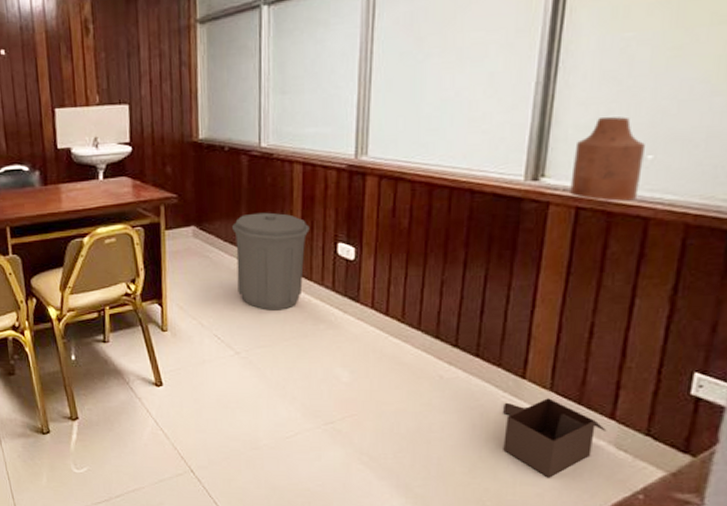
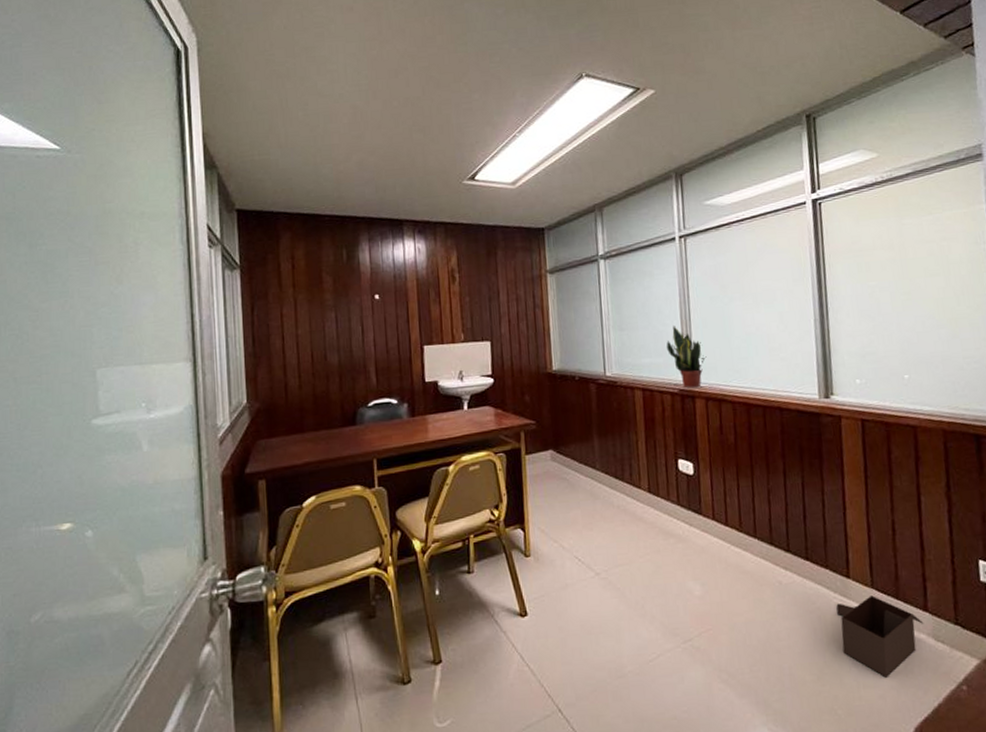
trash can: present [232,212,310,311] -> none [586,434,653,528]
potted plant: none [338,89,386,164] -> present [666,326,707,389]
vase: present [570,117,645,202] -> none [851,345,905,414]

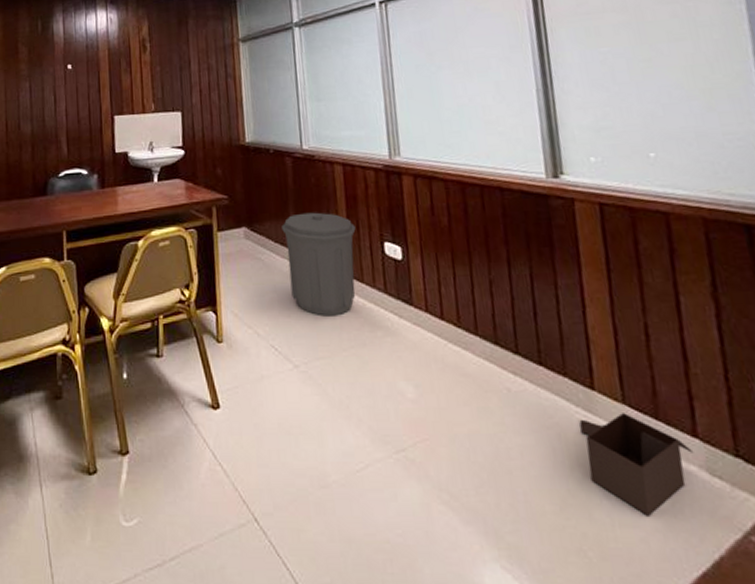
trash can: none [586,434,653,528] -> present [282,212,356,317]
potted plant: present [666,326,707,389] -> none [368,96,413,165]

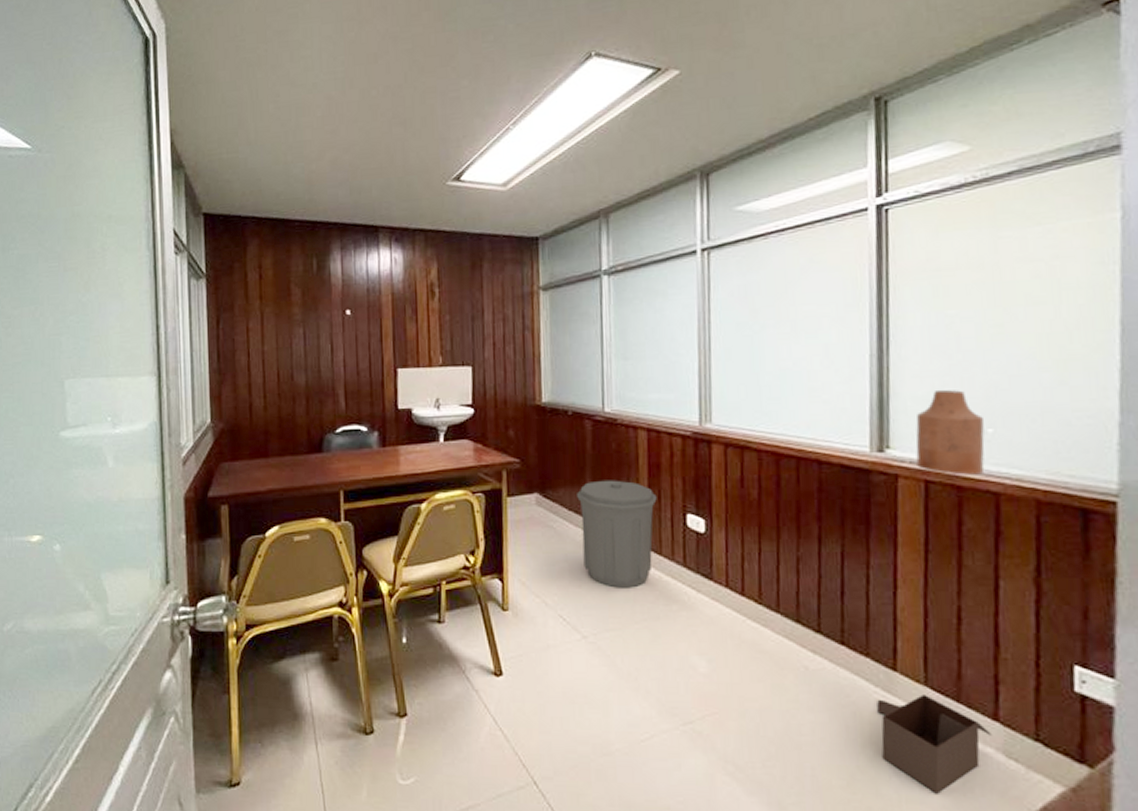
vase: none [584,119,652,197] -> present [915,390,985,475]

